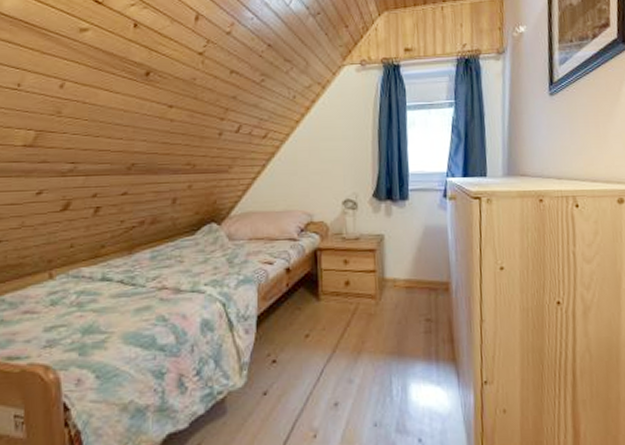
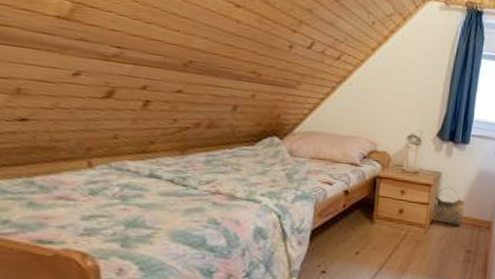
basket: none [378,250,416,292] -> present [429,187,466,226]

